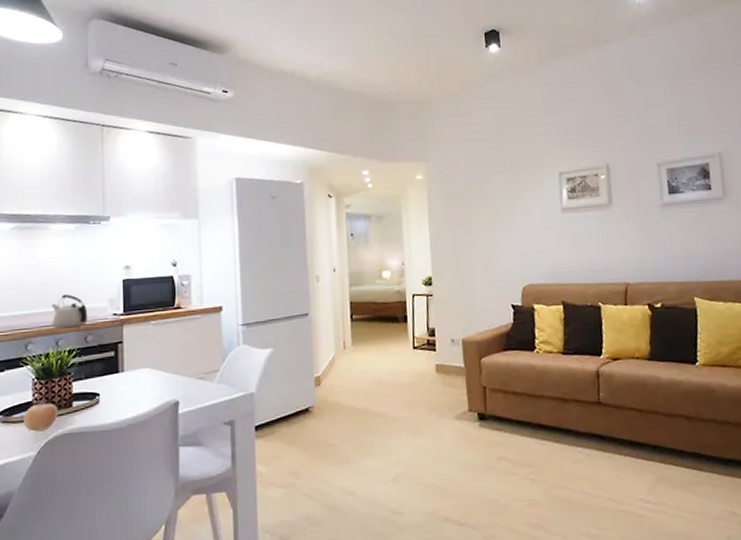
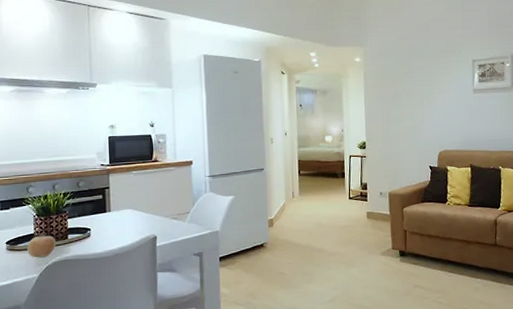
kettle: present [51,294,88,329] -> none [48,147,80,176]

